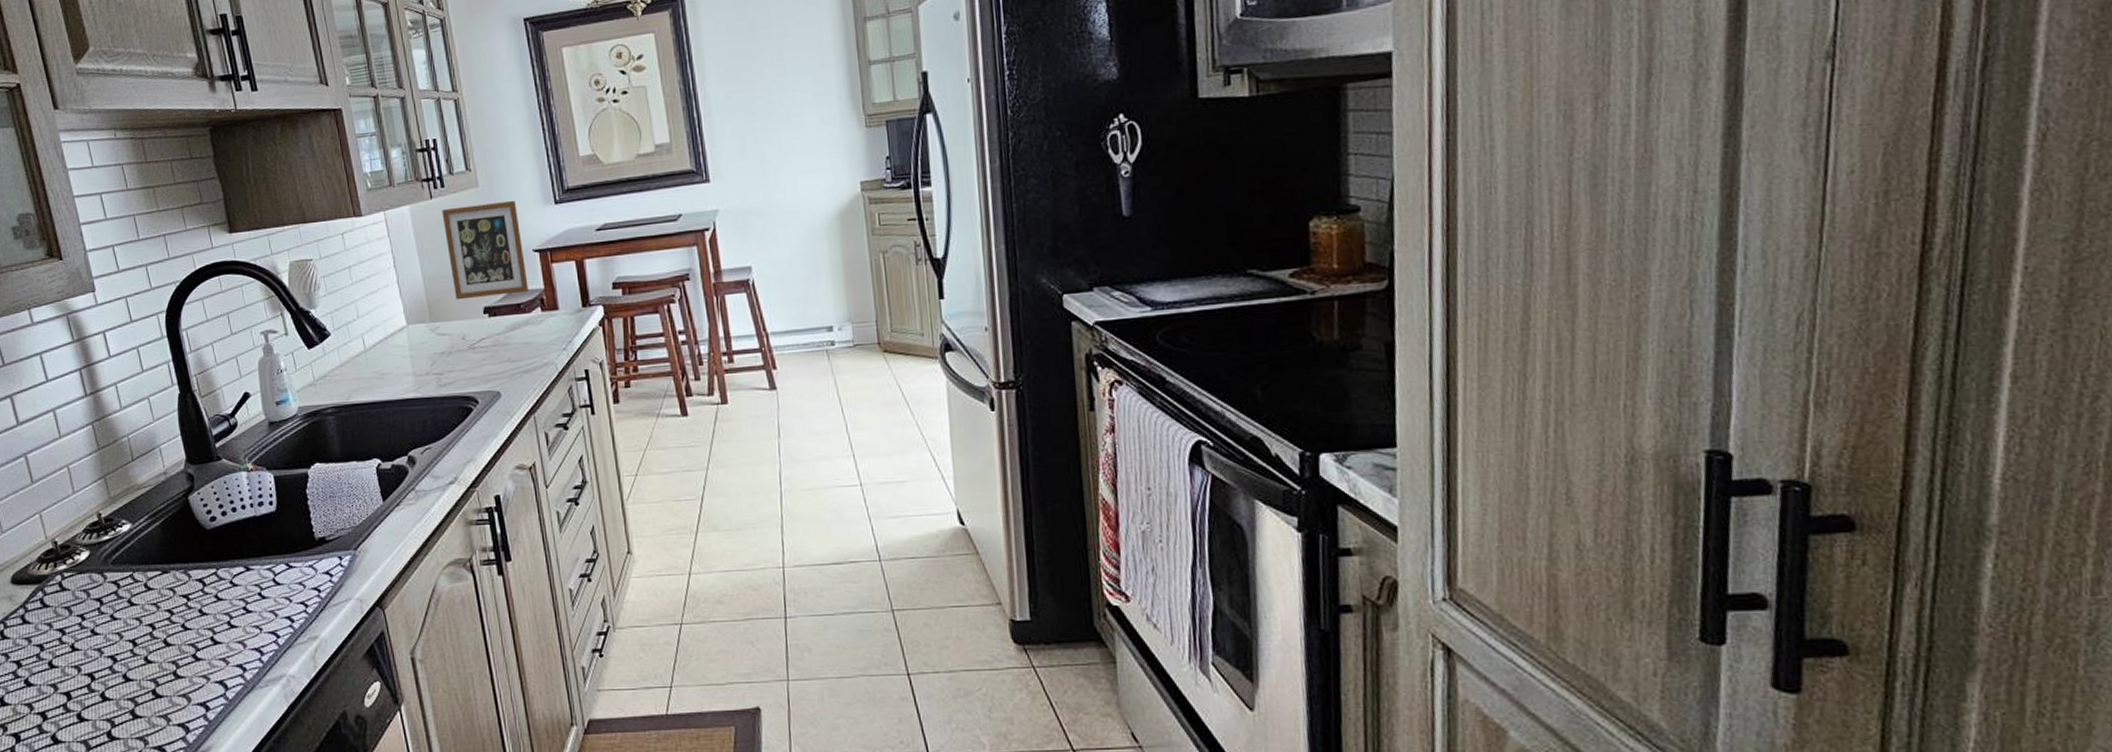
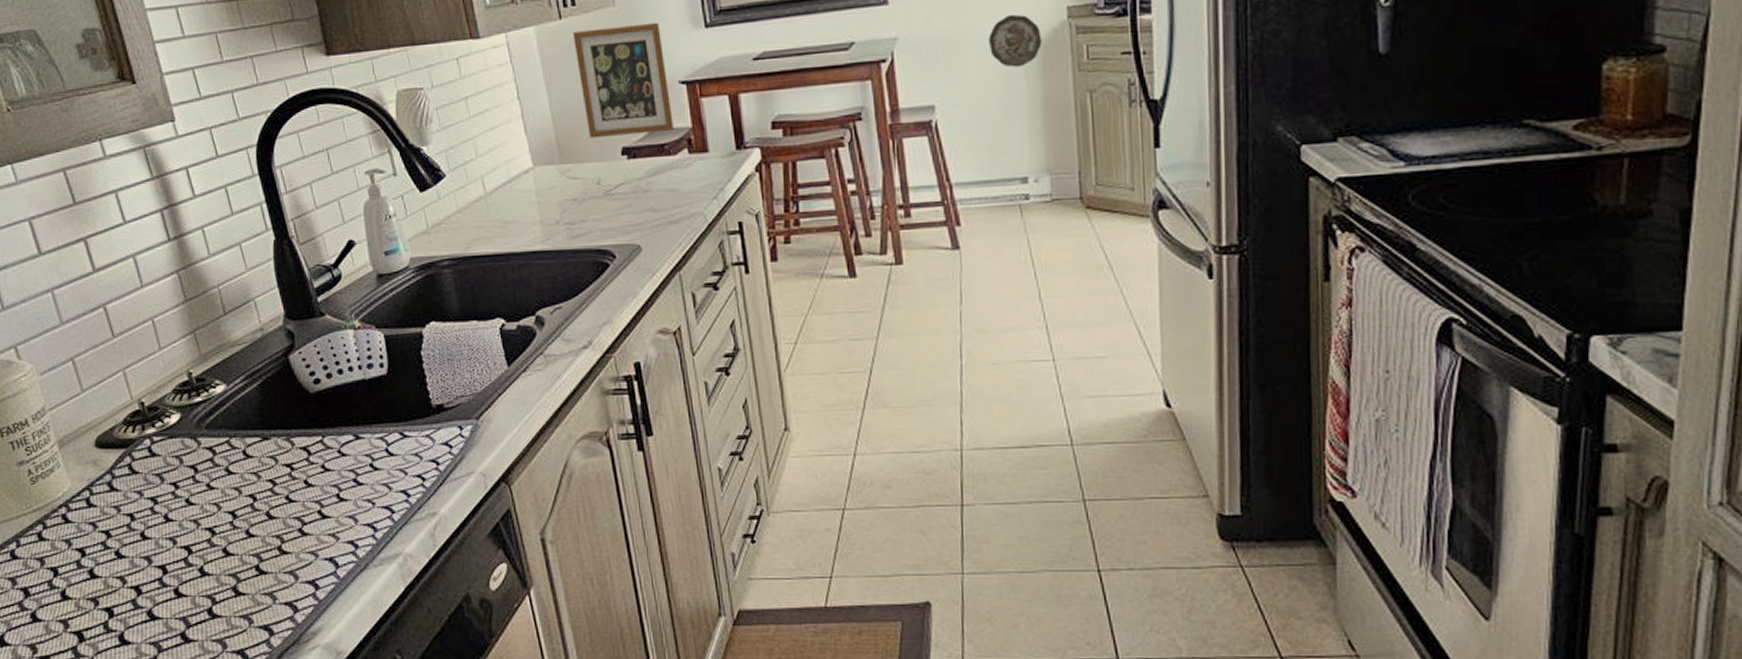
decorative plate: none [794,188,841,233] -> present [988,14,1042,68]

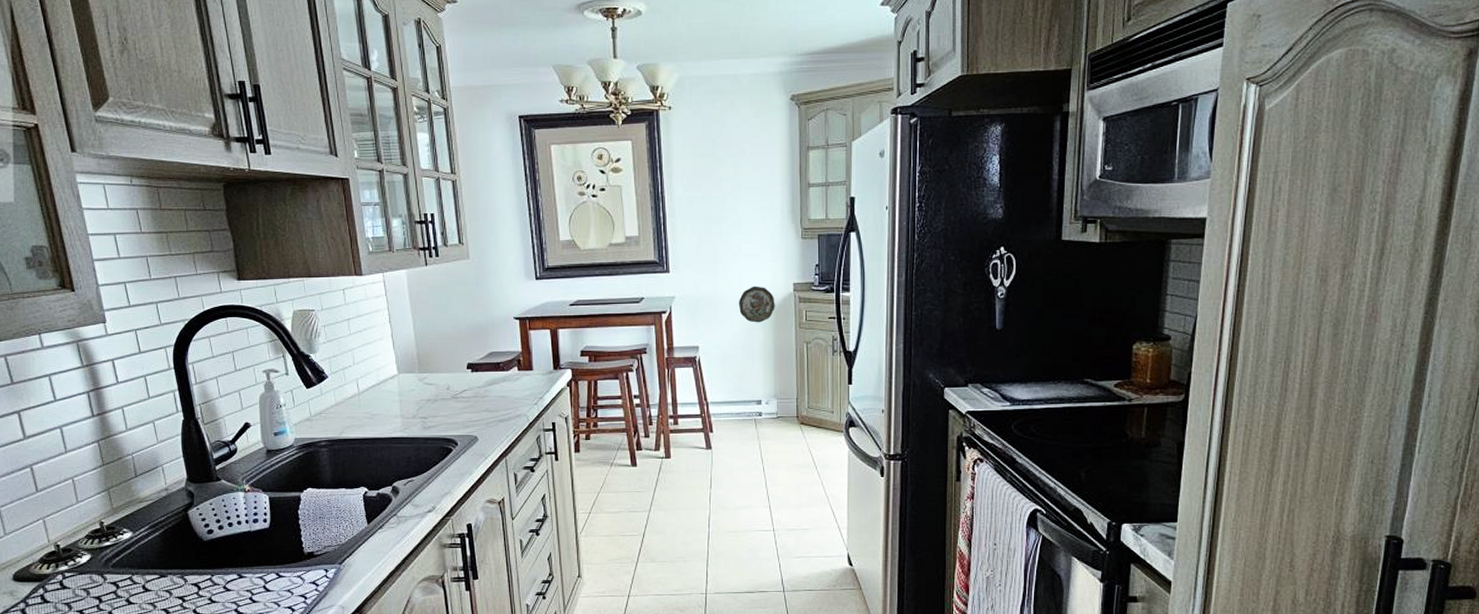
wall art: present [573,22,674,139] -> none [435,273,508,355]

